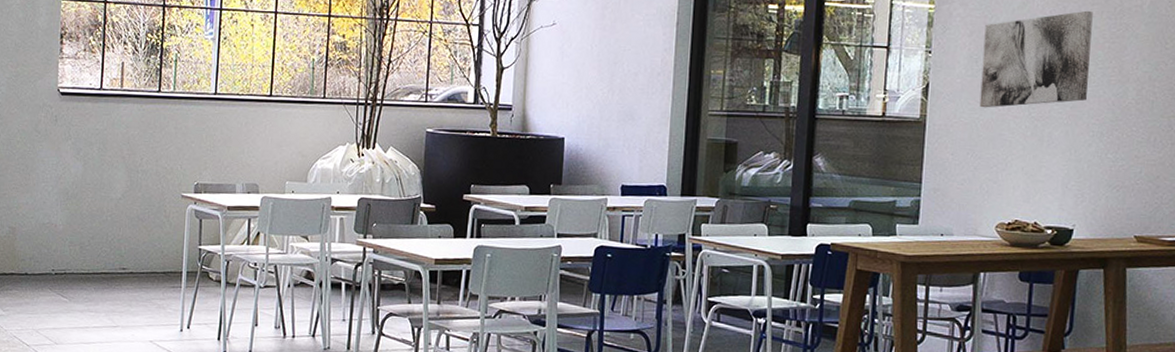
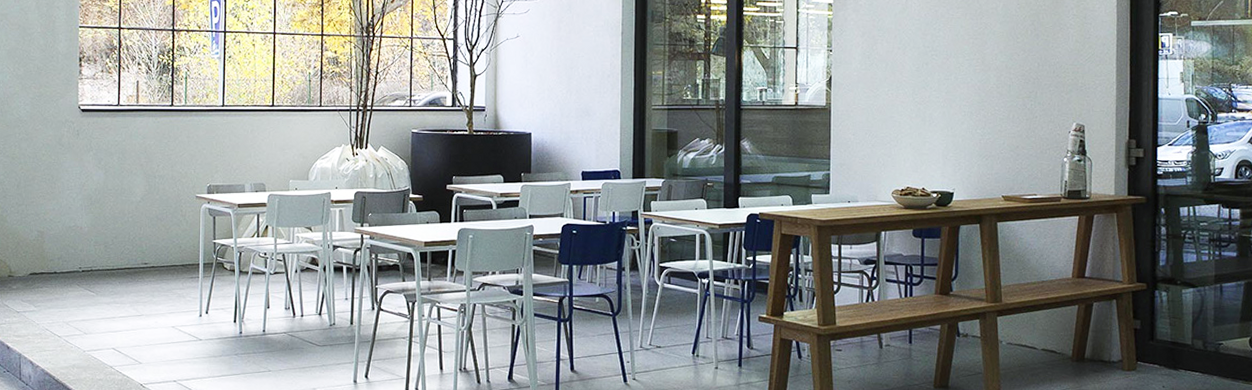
wall art: present [979,10,1093,108] -> none [873,13,959,96]

